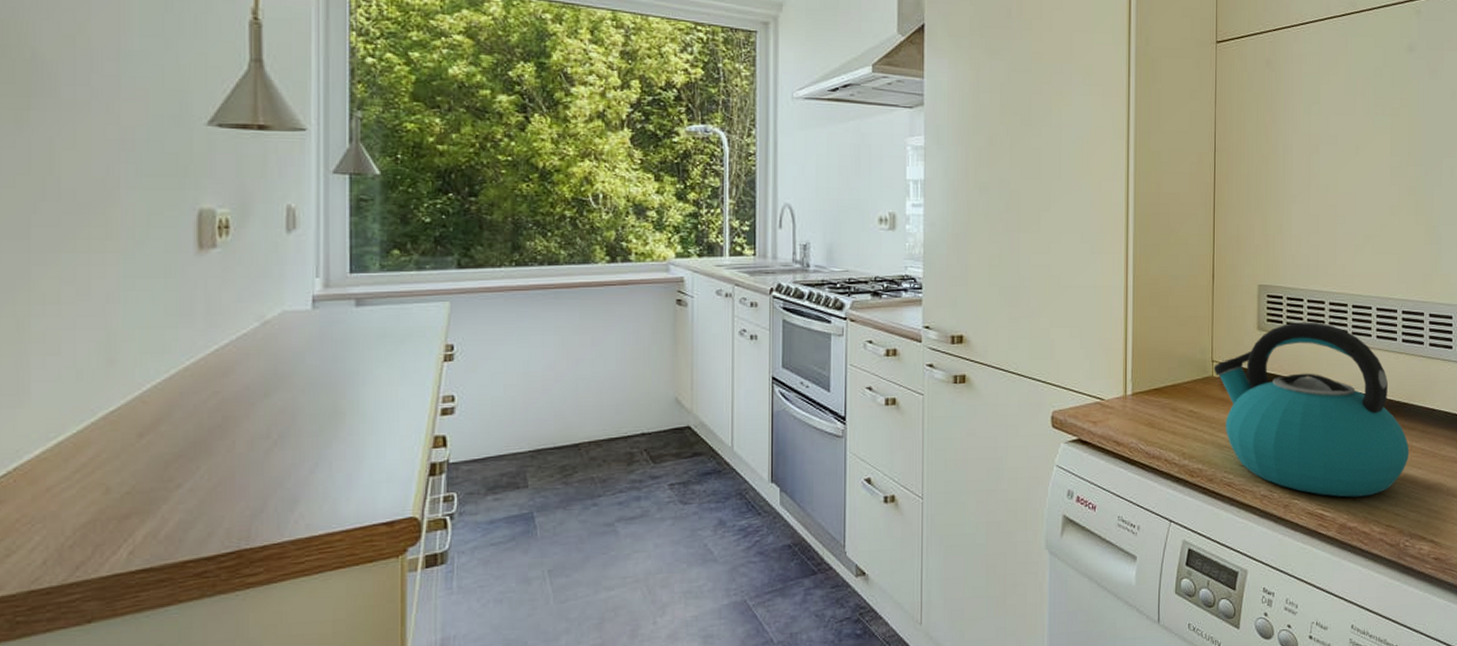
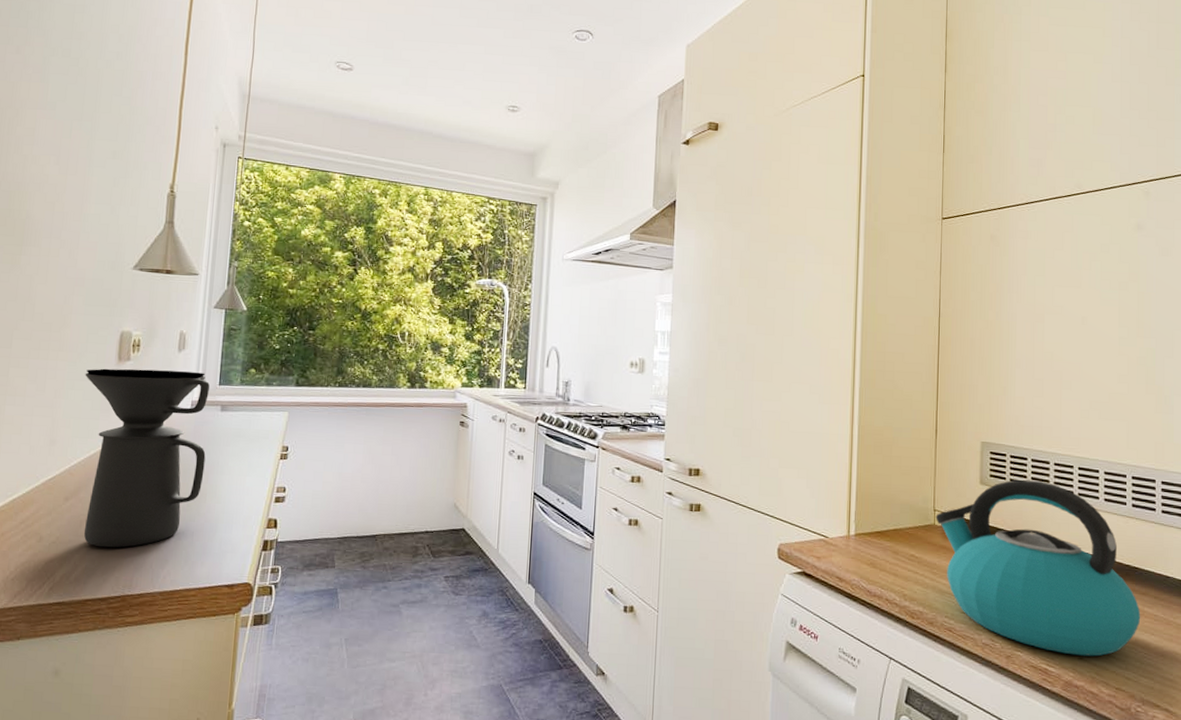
coffee maker: none [150,258,339,493] -> present [83,368,210,548]

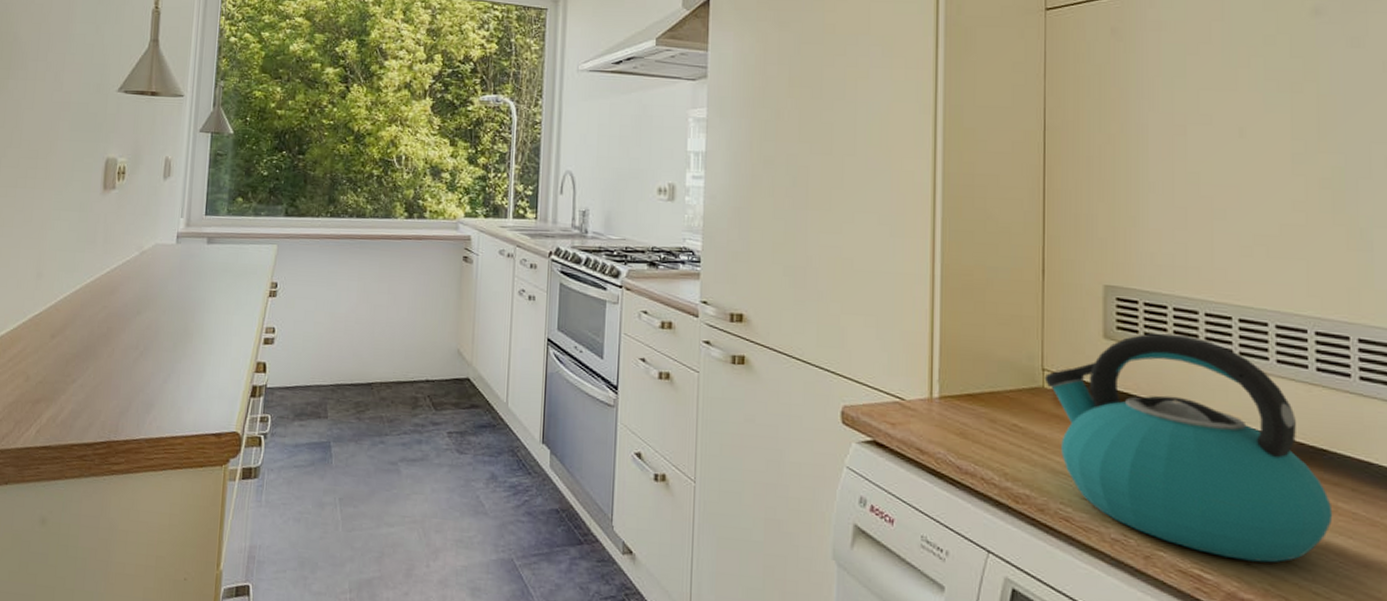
coffee maker: present [83,368,210,548] -> none [70,197,196,390]

